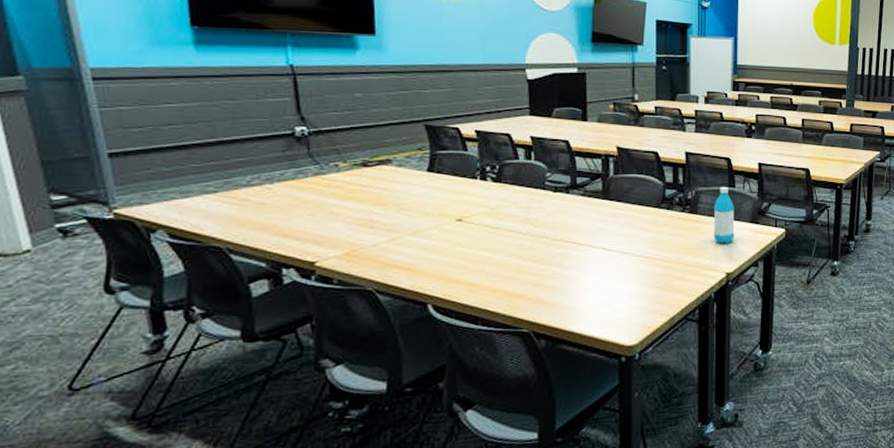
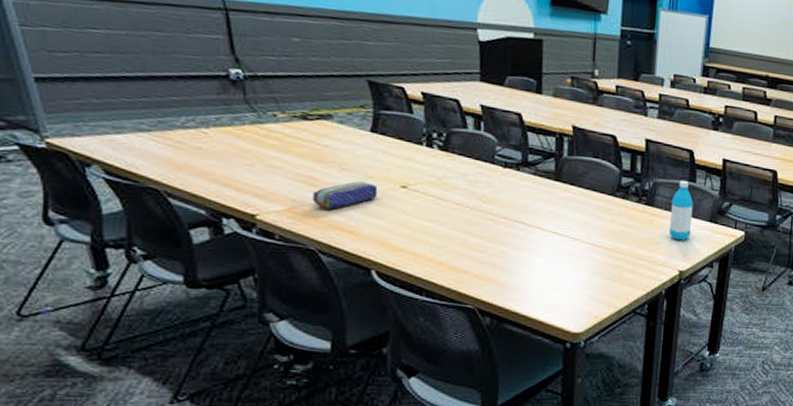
pencil case: none [371,218,434,249] -> present [313,181,378,209]

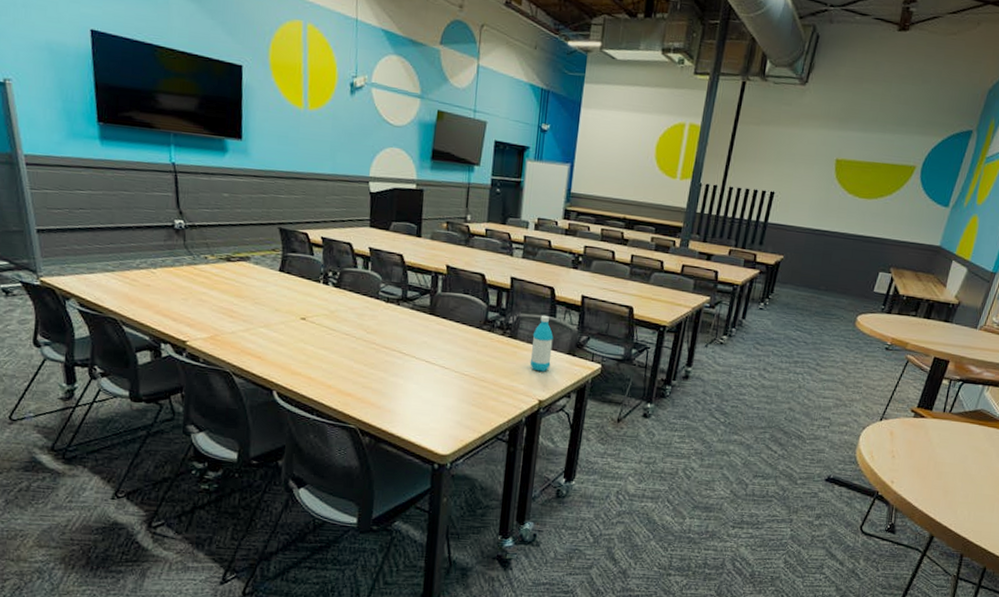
pencil case: present [313,181,378,209] -> none [230,313,282,337]

